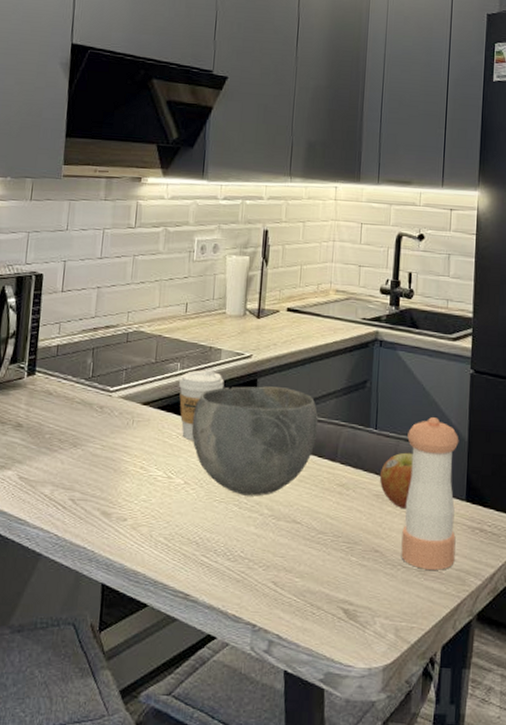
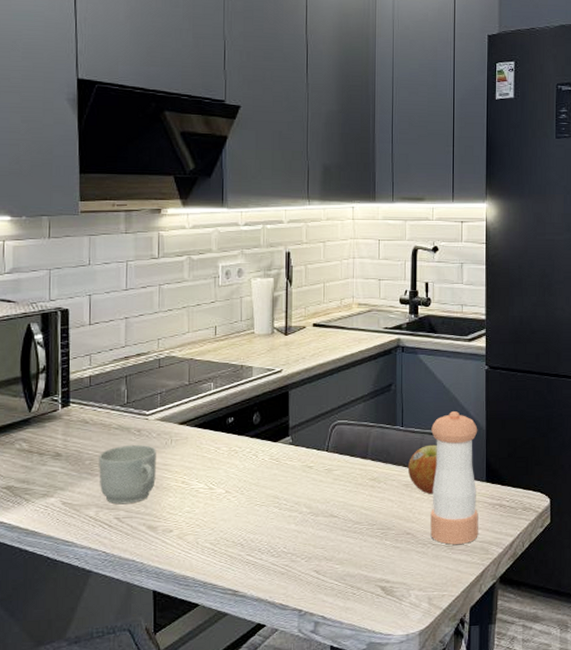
mug: none [57,422,117,486] -> present [99,445,156,505]
coffee cup: present [178,370,224,440] -> none [213,387,257,453]
bowl: present [191,386,319,496] -> none [229,397,349,498]

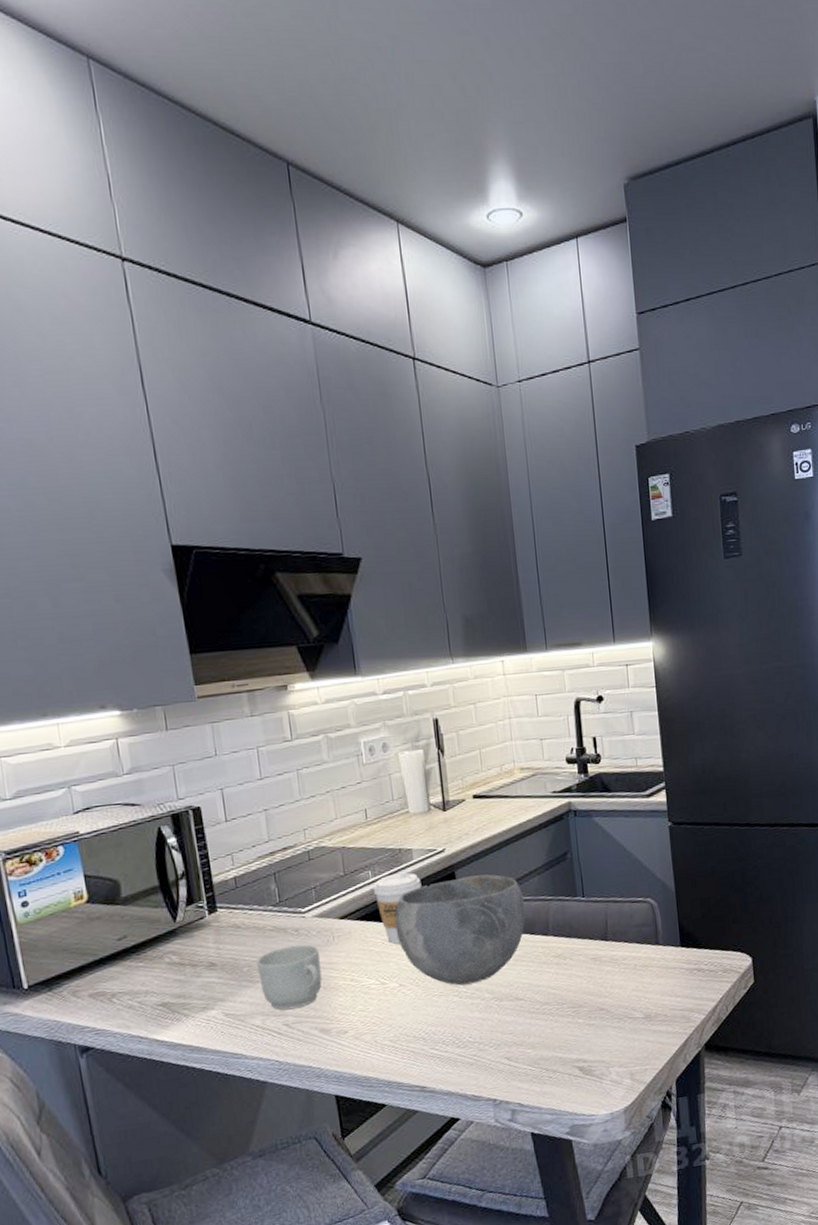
coffee cup: none [213,387,257,453] -> present [373,872,422,944]
bowl: none [229,397,349,498] -> present [394,874,526,986]
apple: present [407,444,437,495] -> none [593,912,626,966]
pepper shaker: present [430,411,478,545] -> none [615,874,678,1017]

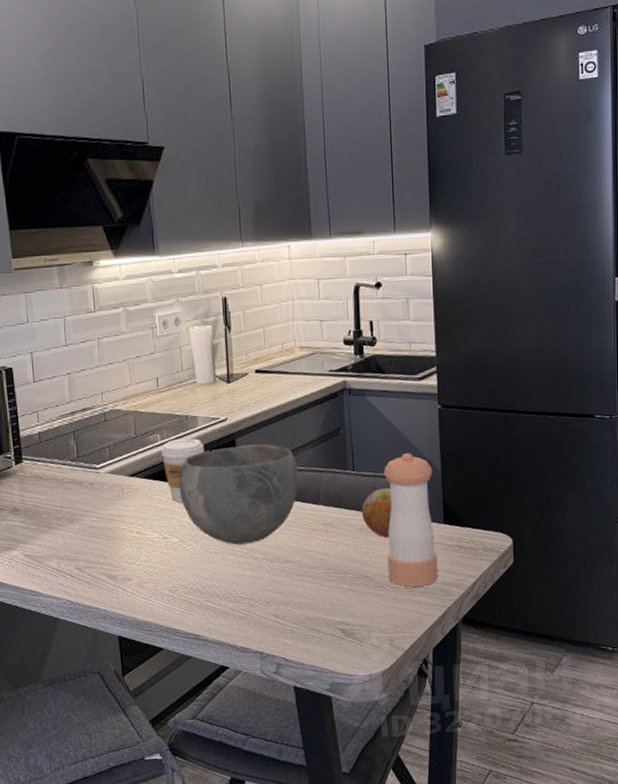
mug: present [257,944,322,1011] -> none [55,498,112,556]
apple: none [593,912,626,966] -> present [361,487,392,538]
pepper shaker: none [615,874,678,1017] -> present [384,453,438,587]

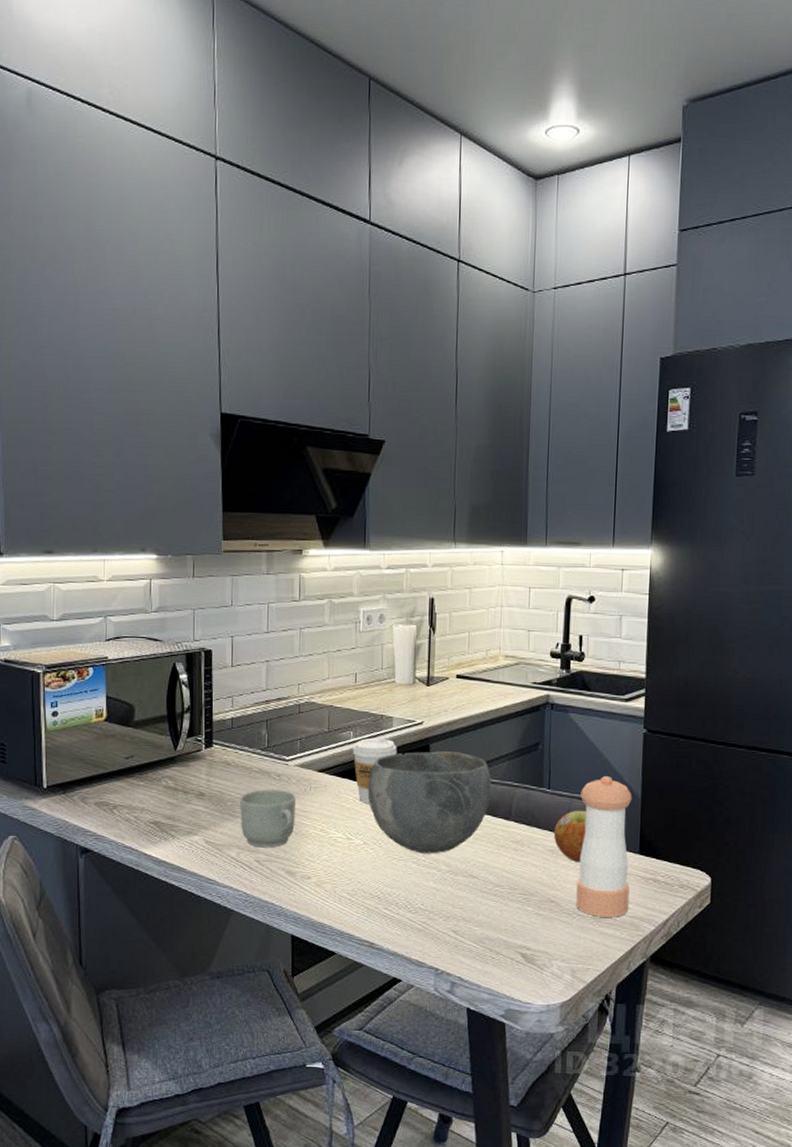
mug: none [55,498,112,556] -> present [240,789,295,848]

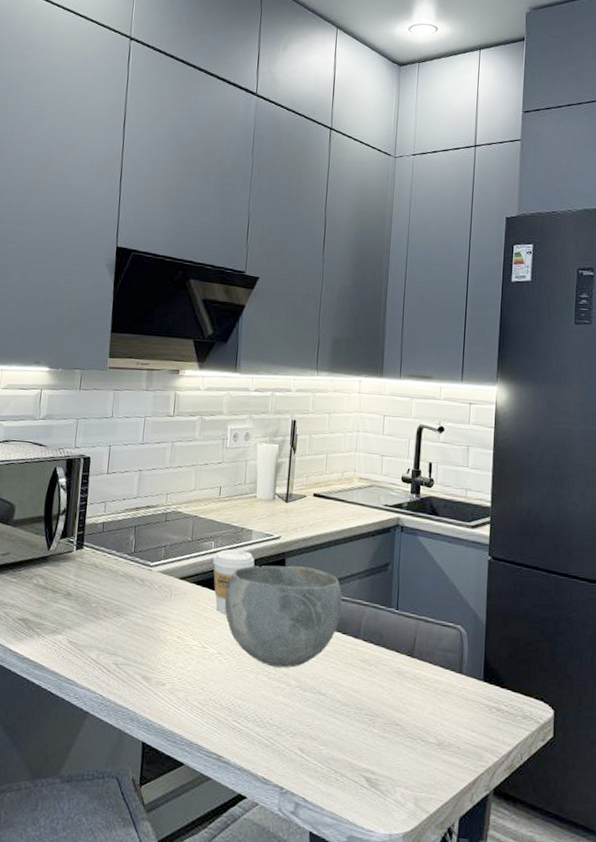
mug: present [240,789,295,848] -> none [103,593,157,652]
apple: present [553,810,586,863] -> none [400,632,433,687]
pepper shaker: present [576,776,633,917] -> none [420,600,477,746]

